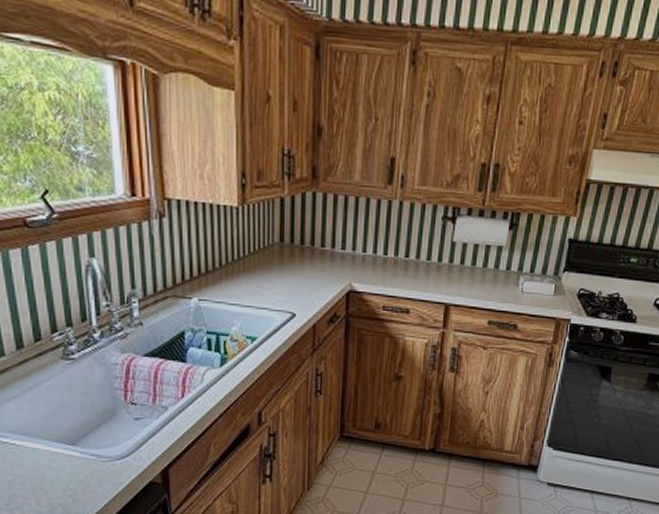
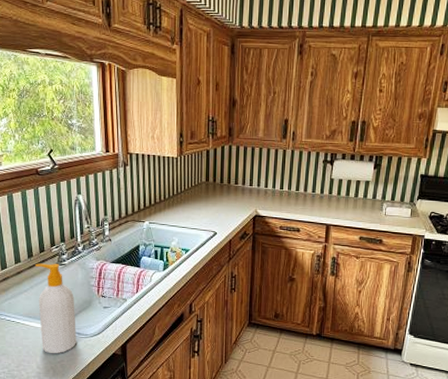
soap bottle: none [29,357,95,485] -> present [36,263,76,354]

